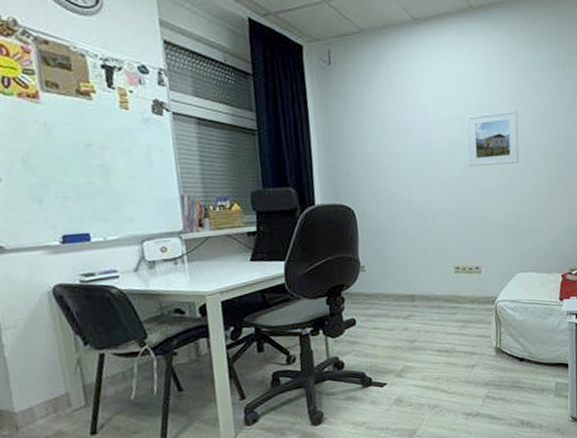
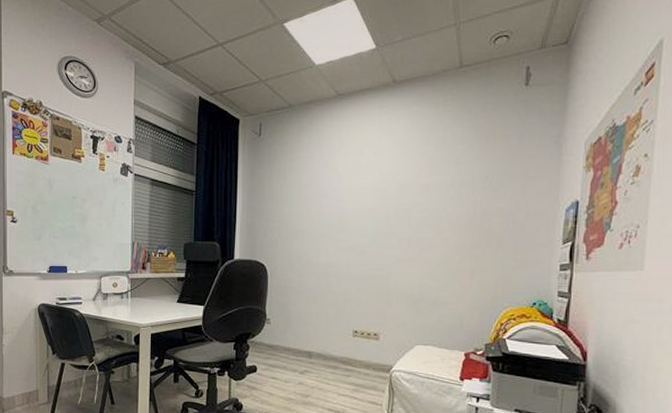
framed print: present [466,109,519,168] -> none [377,181,432,236]

